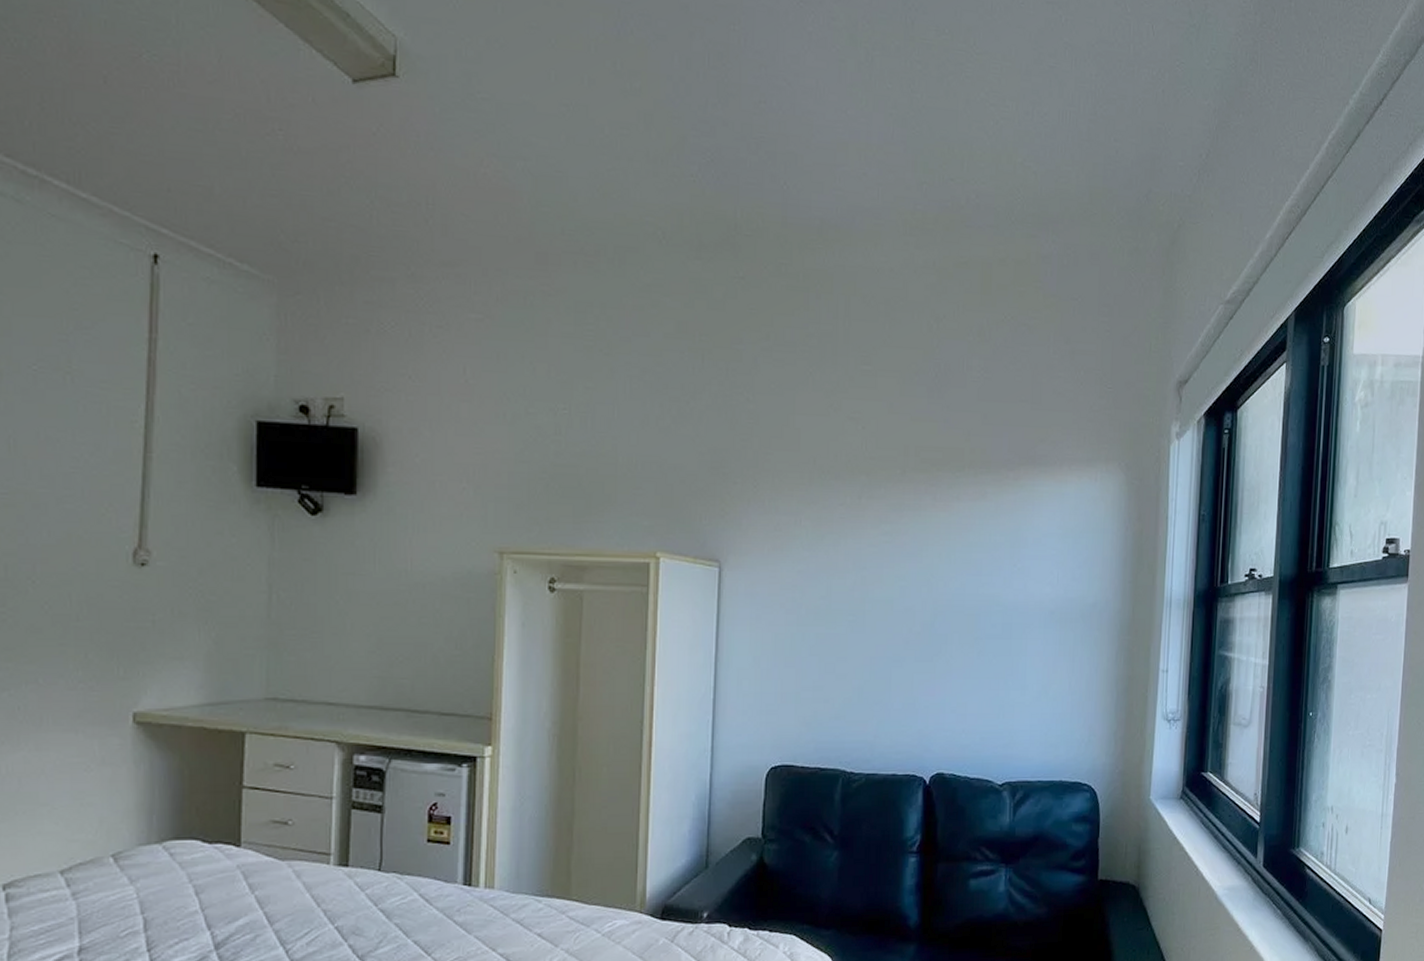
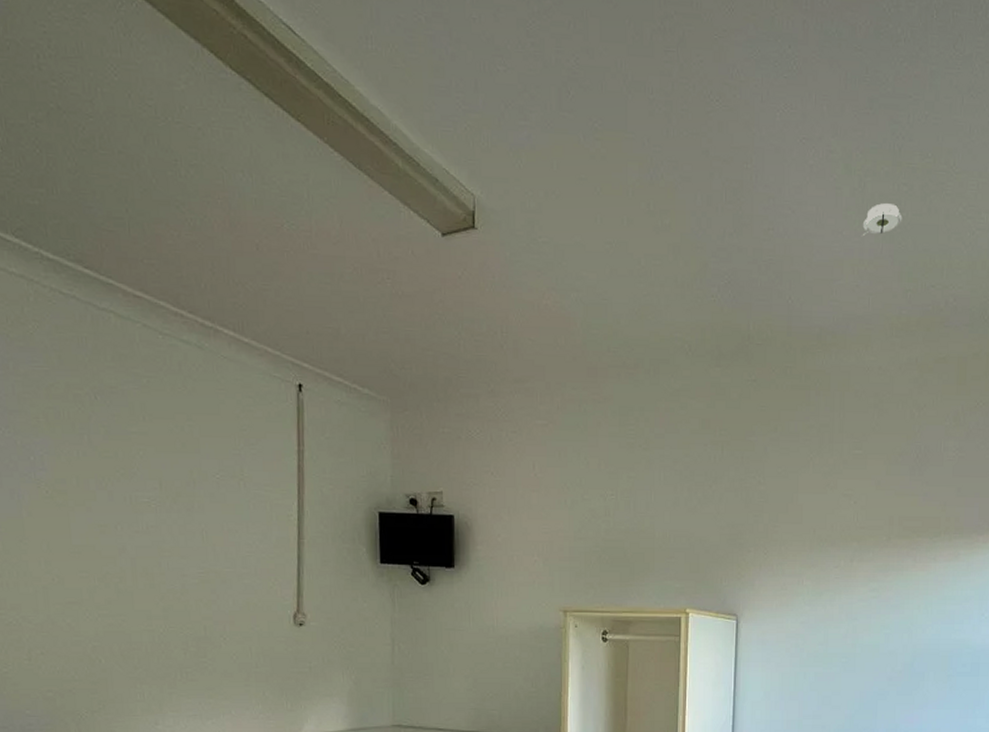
smoke detector: none [868,81,916,118] -> present [861,203,903,237]

